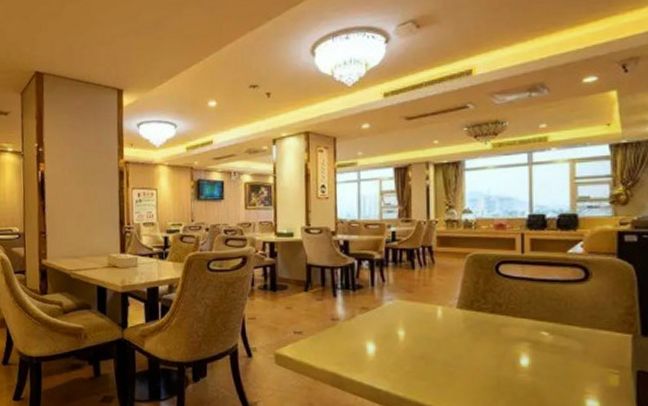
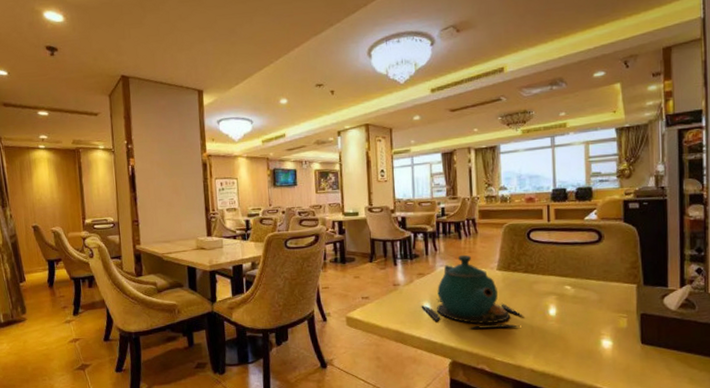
teapot: none [364,288,488,378] -> present [421,254,523,329]

